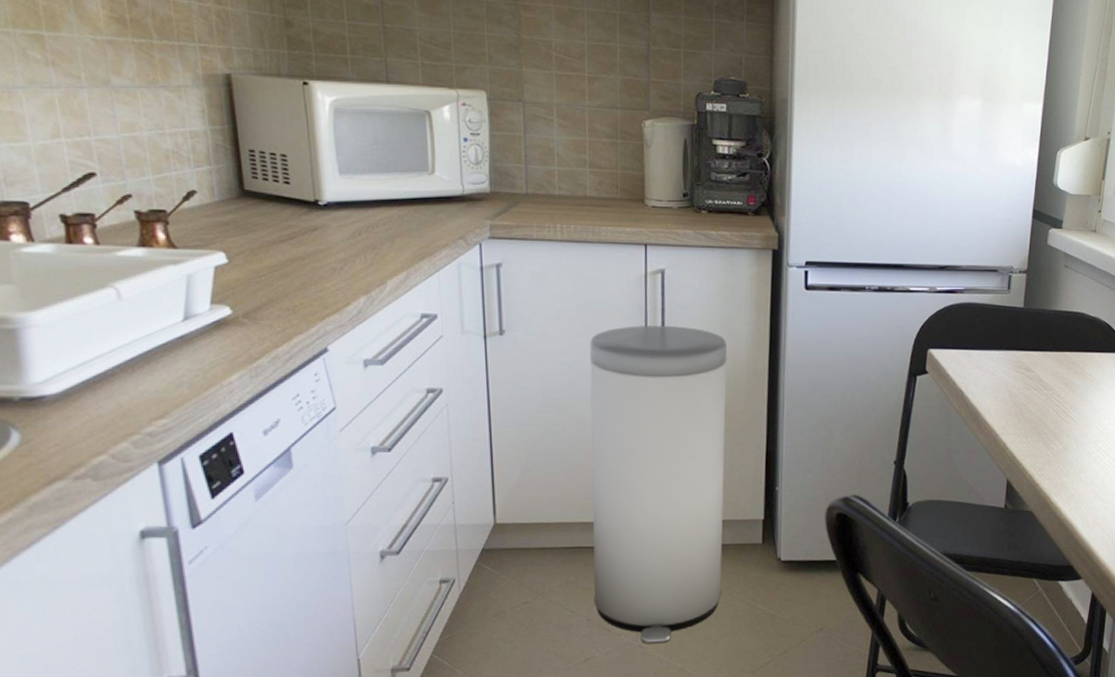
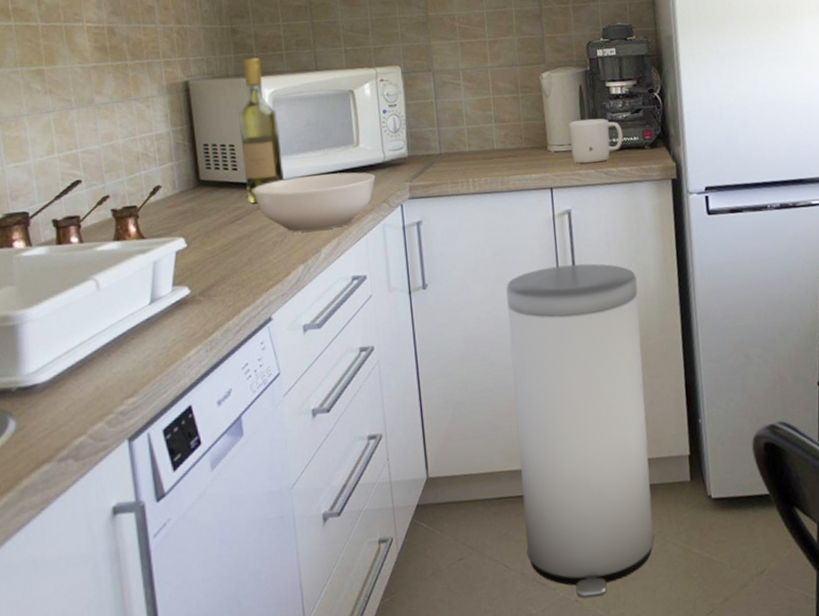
bottle: none [293,57,345,224] -> present [239,57,284,204]
bowl: none [307,199,452,261] -> present [252,172,376,232]
mug: none [669,176,727,224] -> present [568,118,624,164]

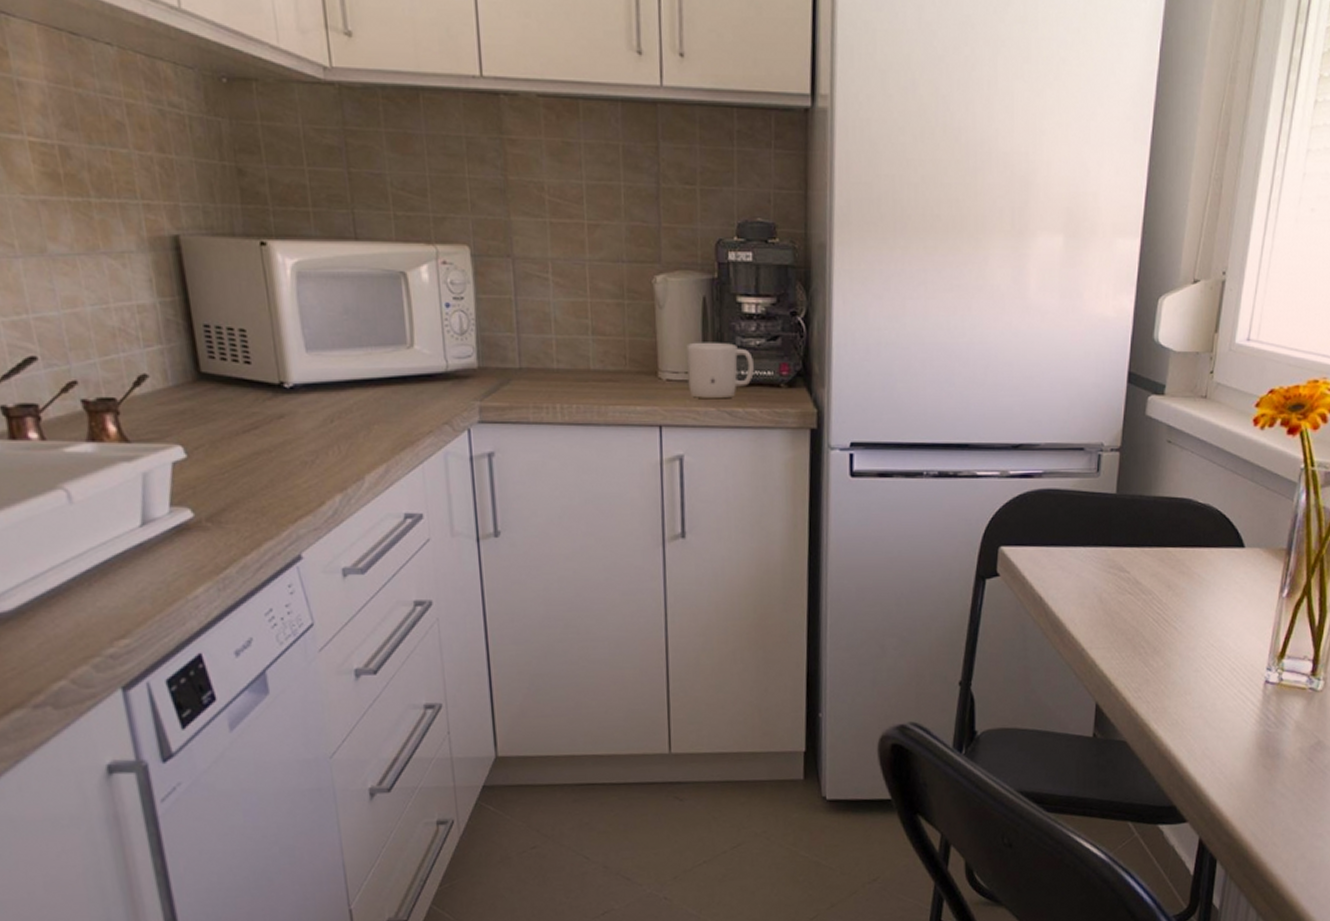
bottle: present [239,57,284,204] -> none [251,213,314,410]
bowl: present [252,172,376,232] -> none [271,379,435,452]
pedal bin: present [506,263,655,599] -> none [598,522,759,896]

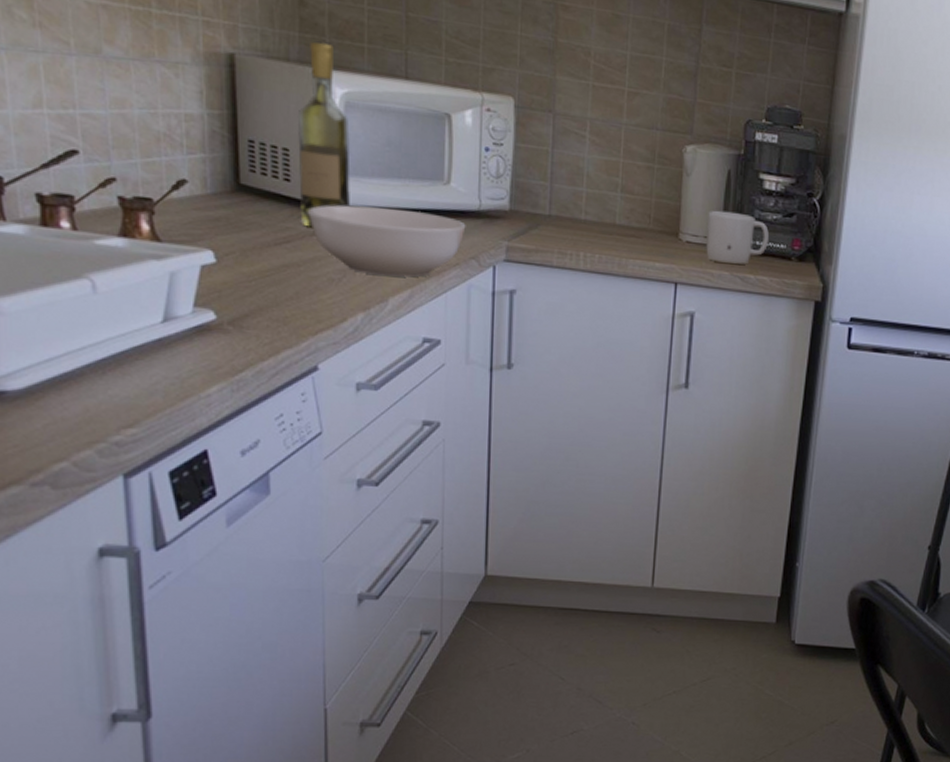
bottle: none [251,213,314,410] -> present [298,42,351,228]
bowl: none [271,379,435,452] -> present [307,205,466,278]

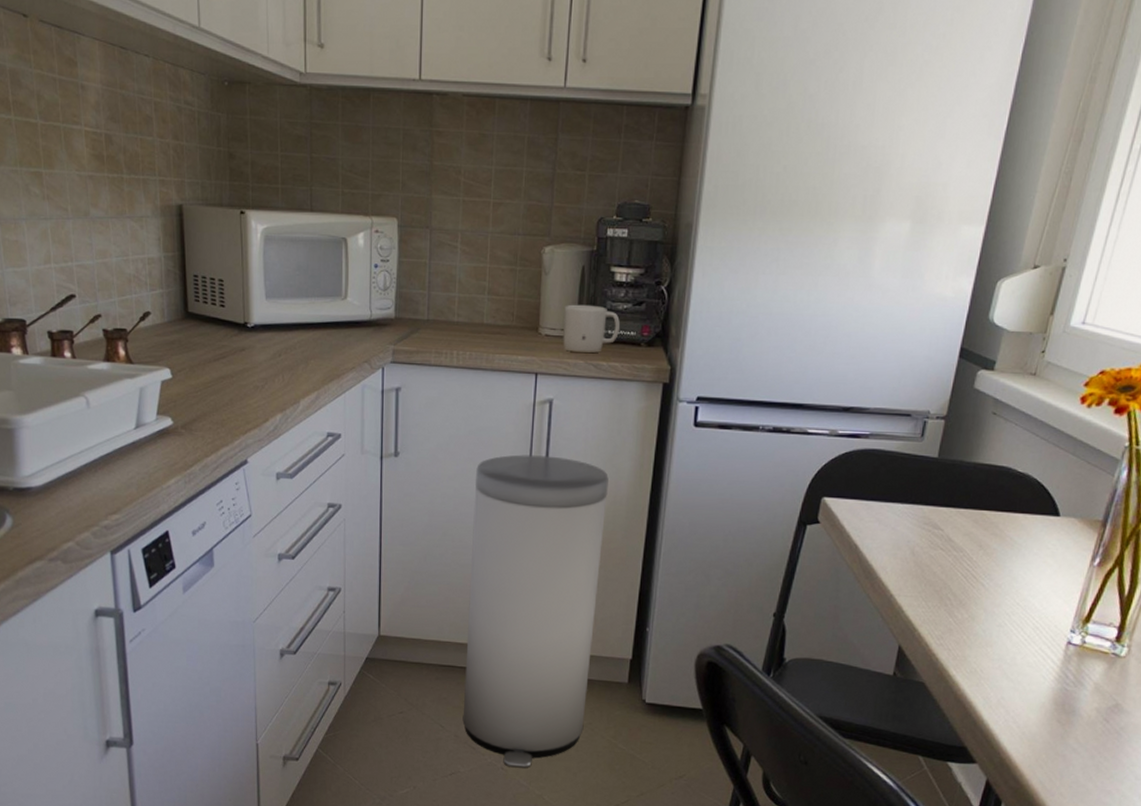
bottle: present [298,42,351,228] -> none [230,188,270,344]
bowl: present [307,205,466,278] -> none [237,323,360,382]
pedal bin: none [587,371,756,722] -> present [462,454,609,768]

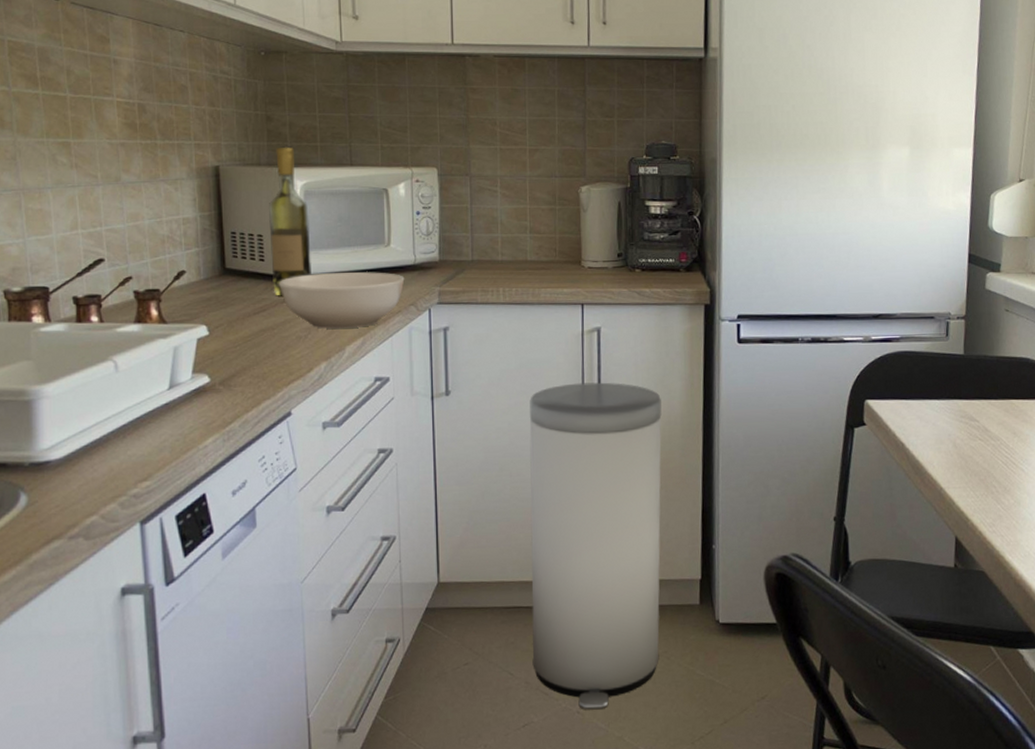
bottle: none [230,188,270,344] -> present [269,148,311,296]
bowl: none [237,323,360,382] -> present [278,271,405,329]
mug: present [563,304,621,354] -> none [604,237,659,282]

